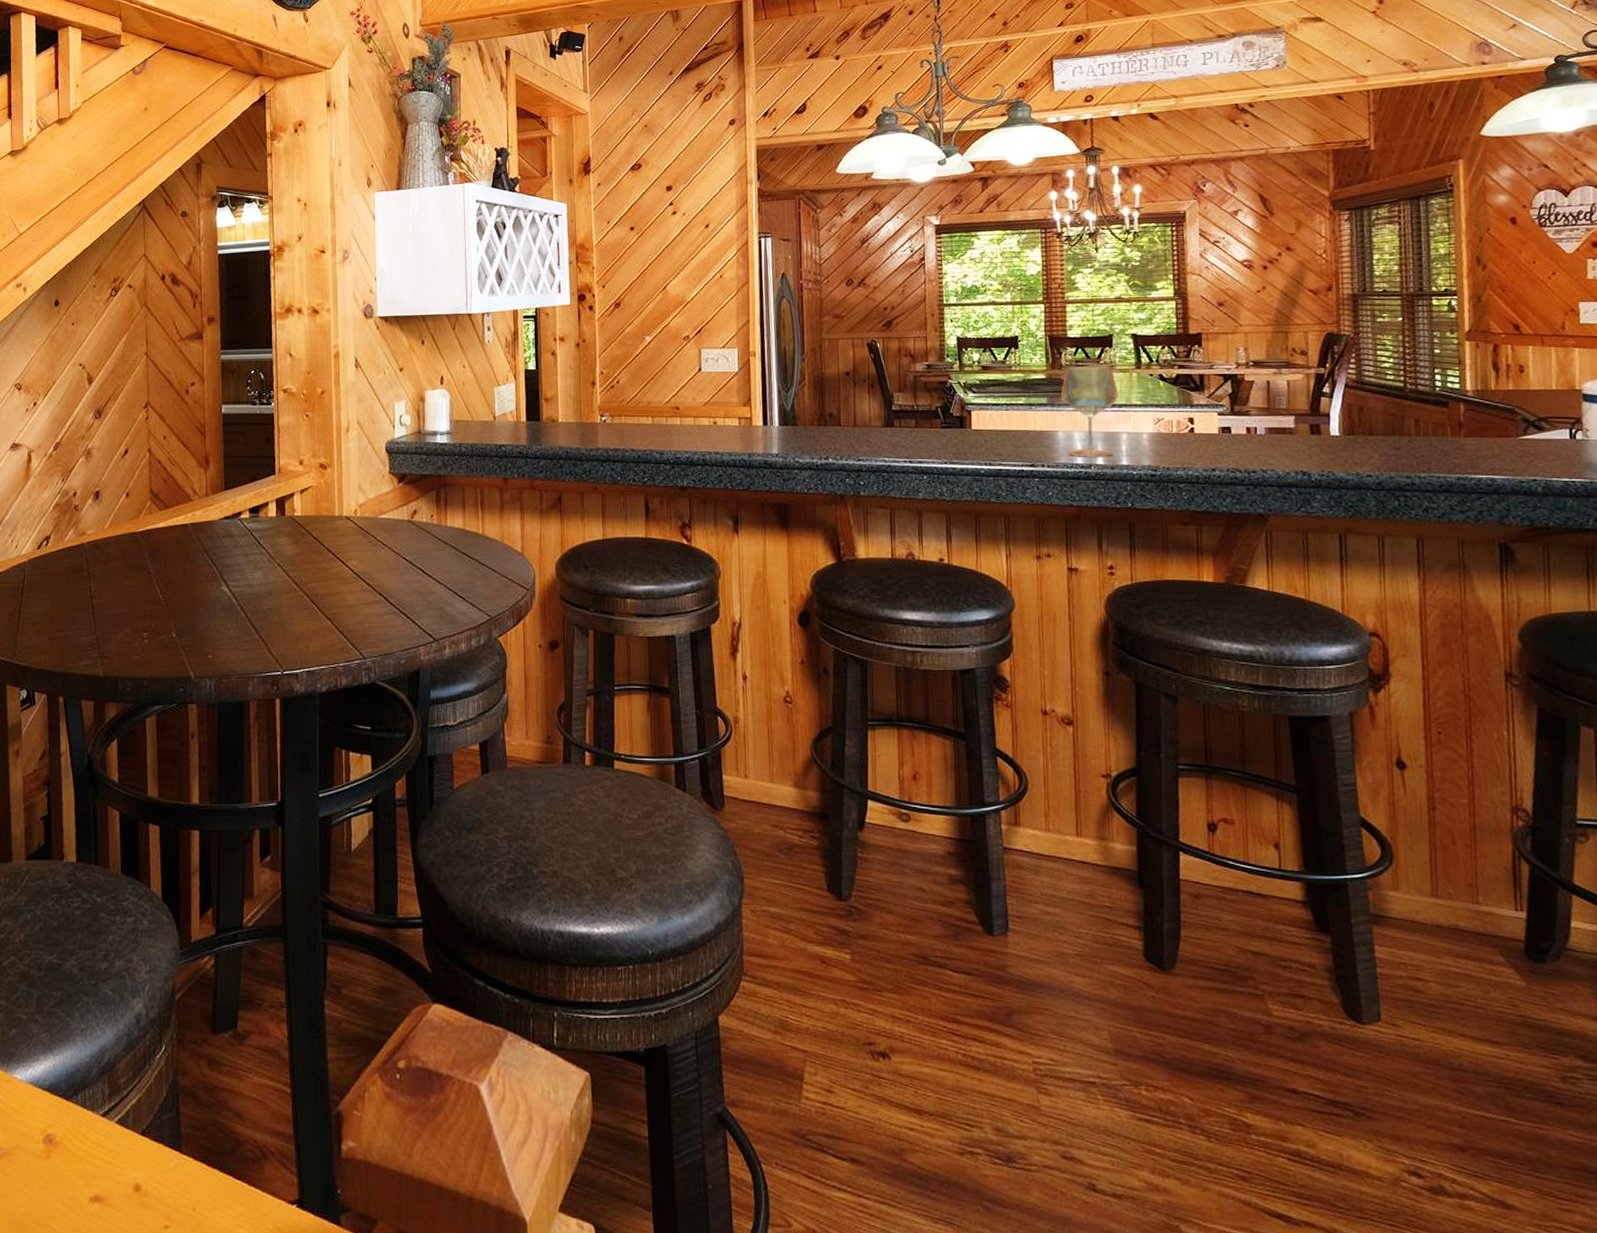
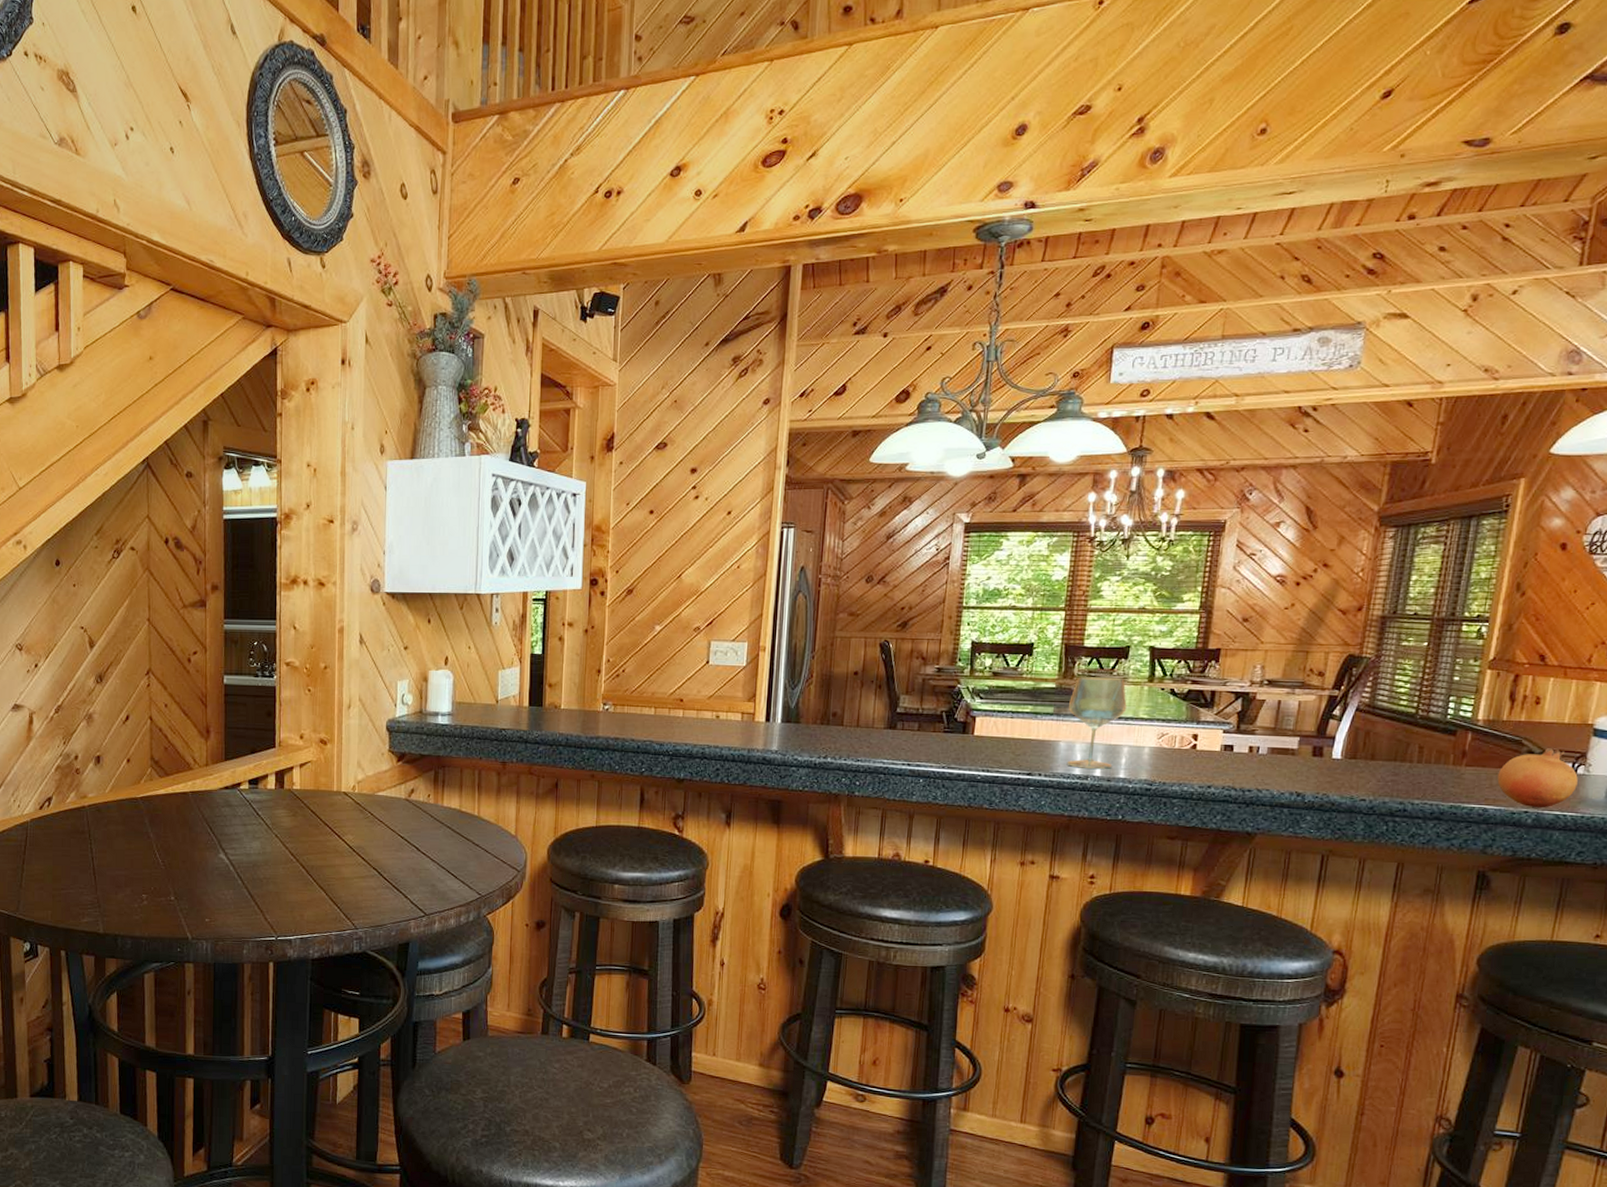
fruit: none [1498,415,1579,476] -> present [1497,748,1578,808]

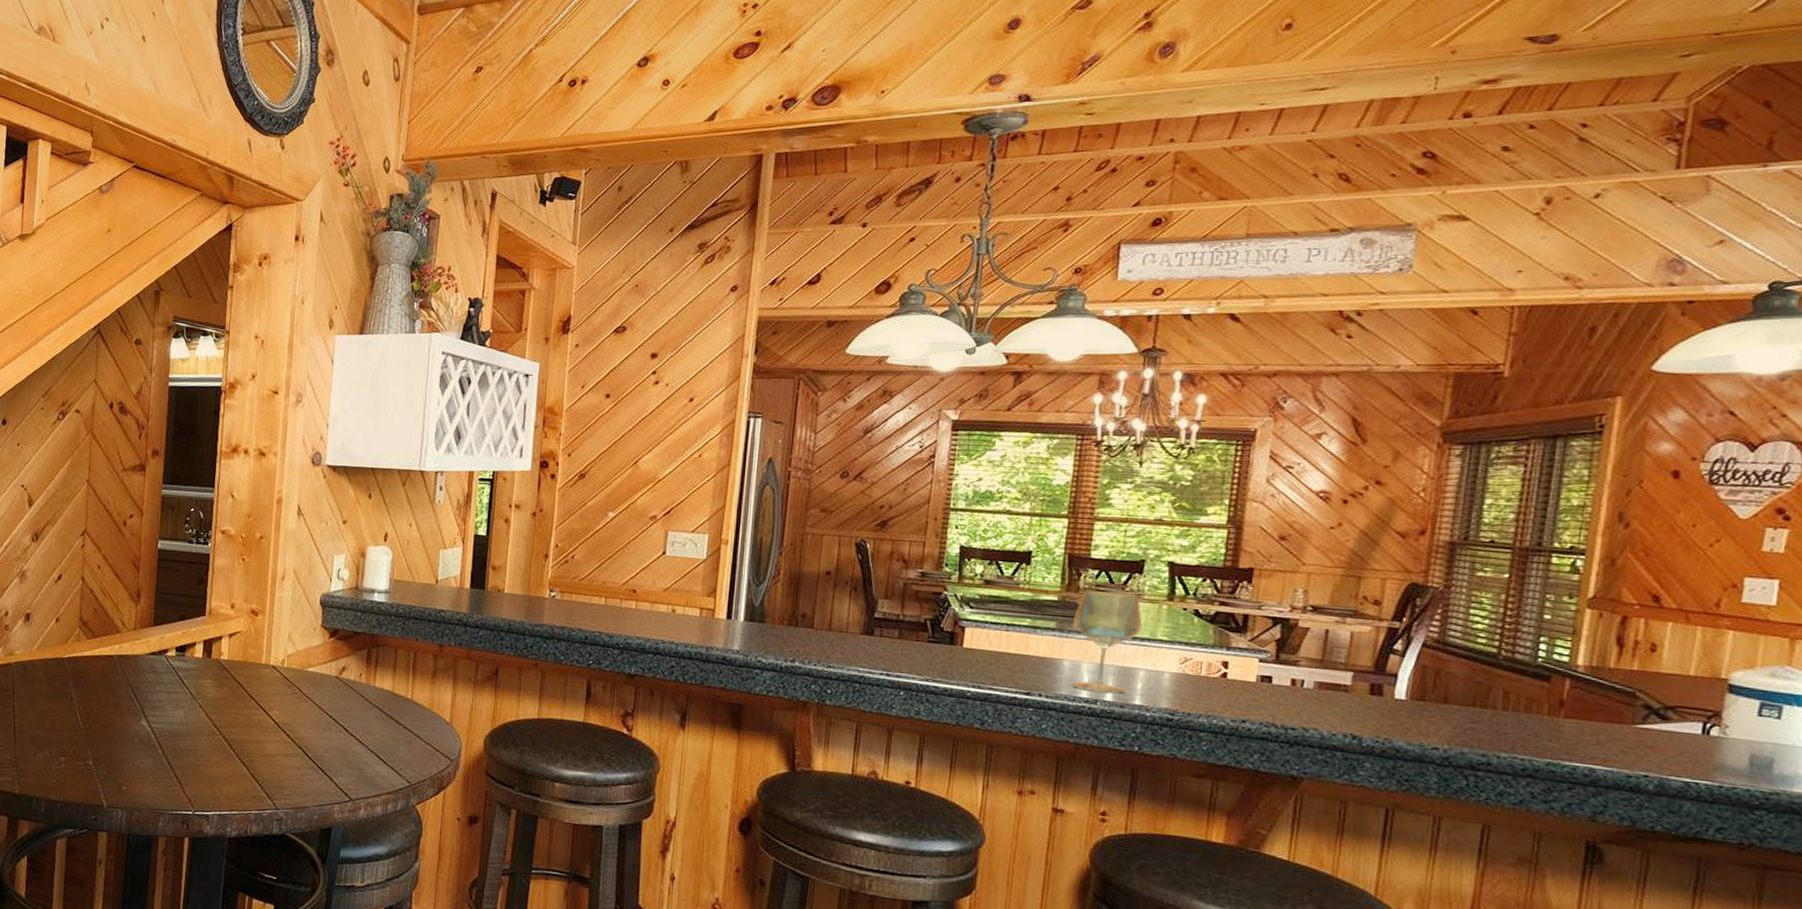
fruit: present [1497,748,1578,808] -> none [1606,703,1712,773]

